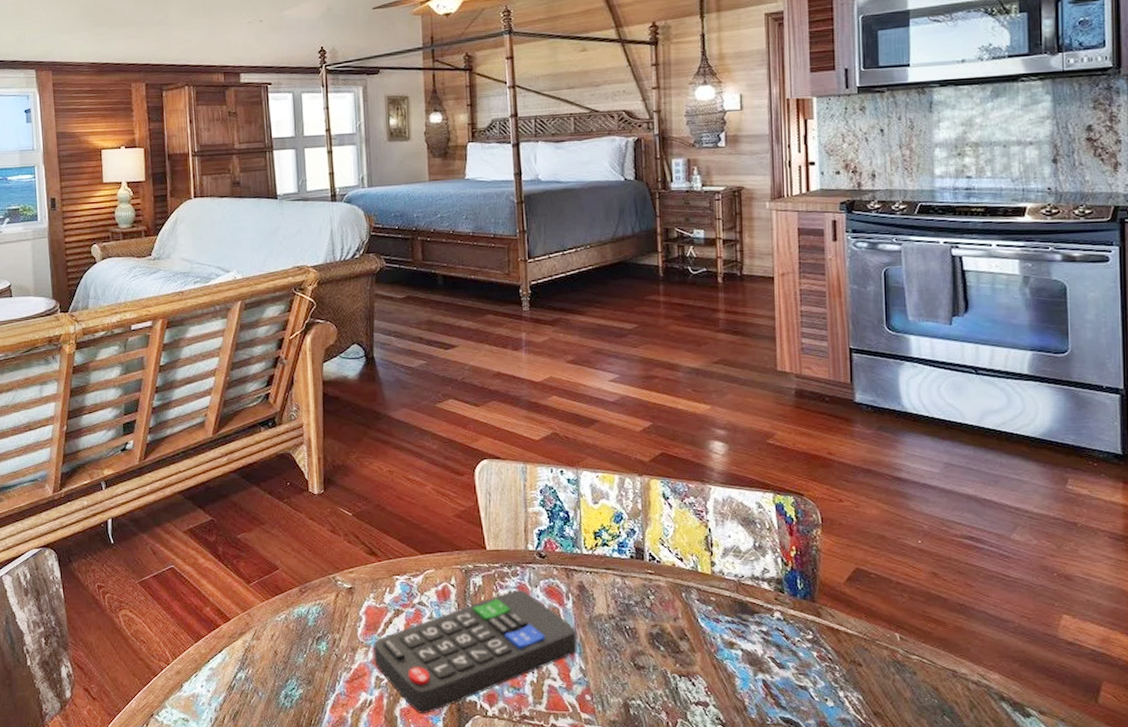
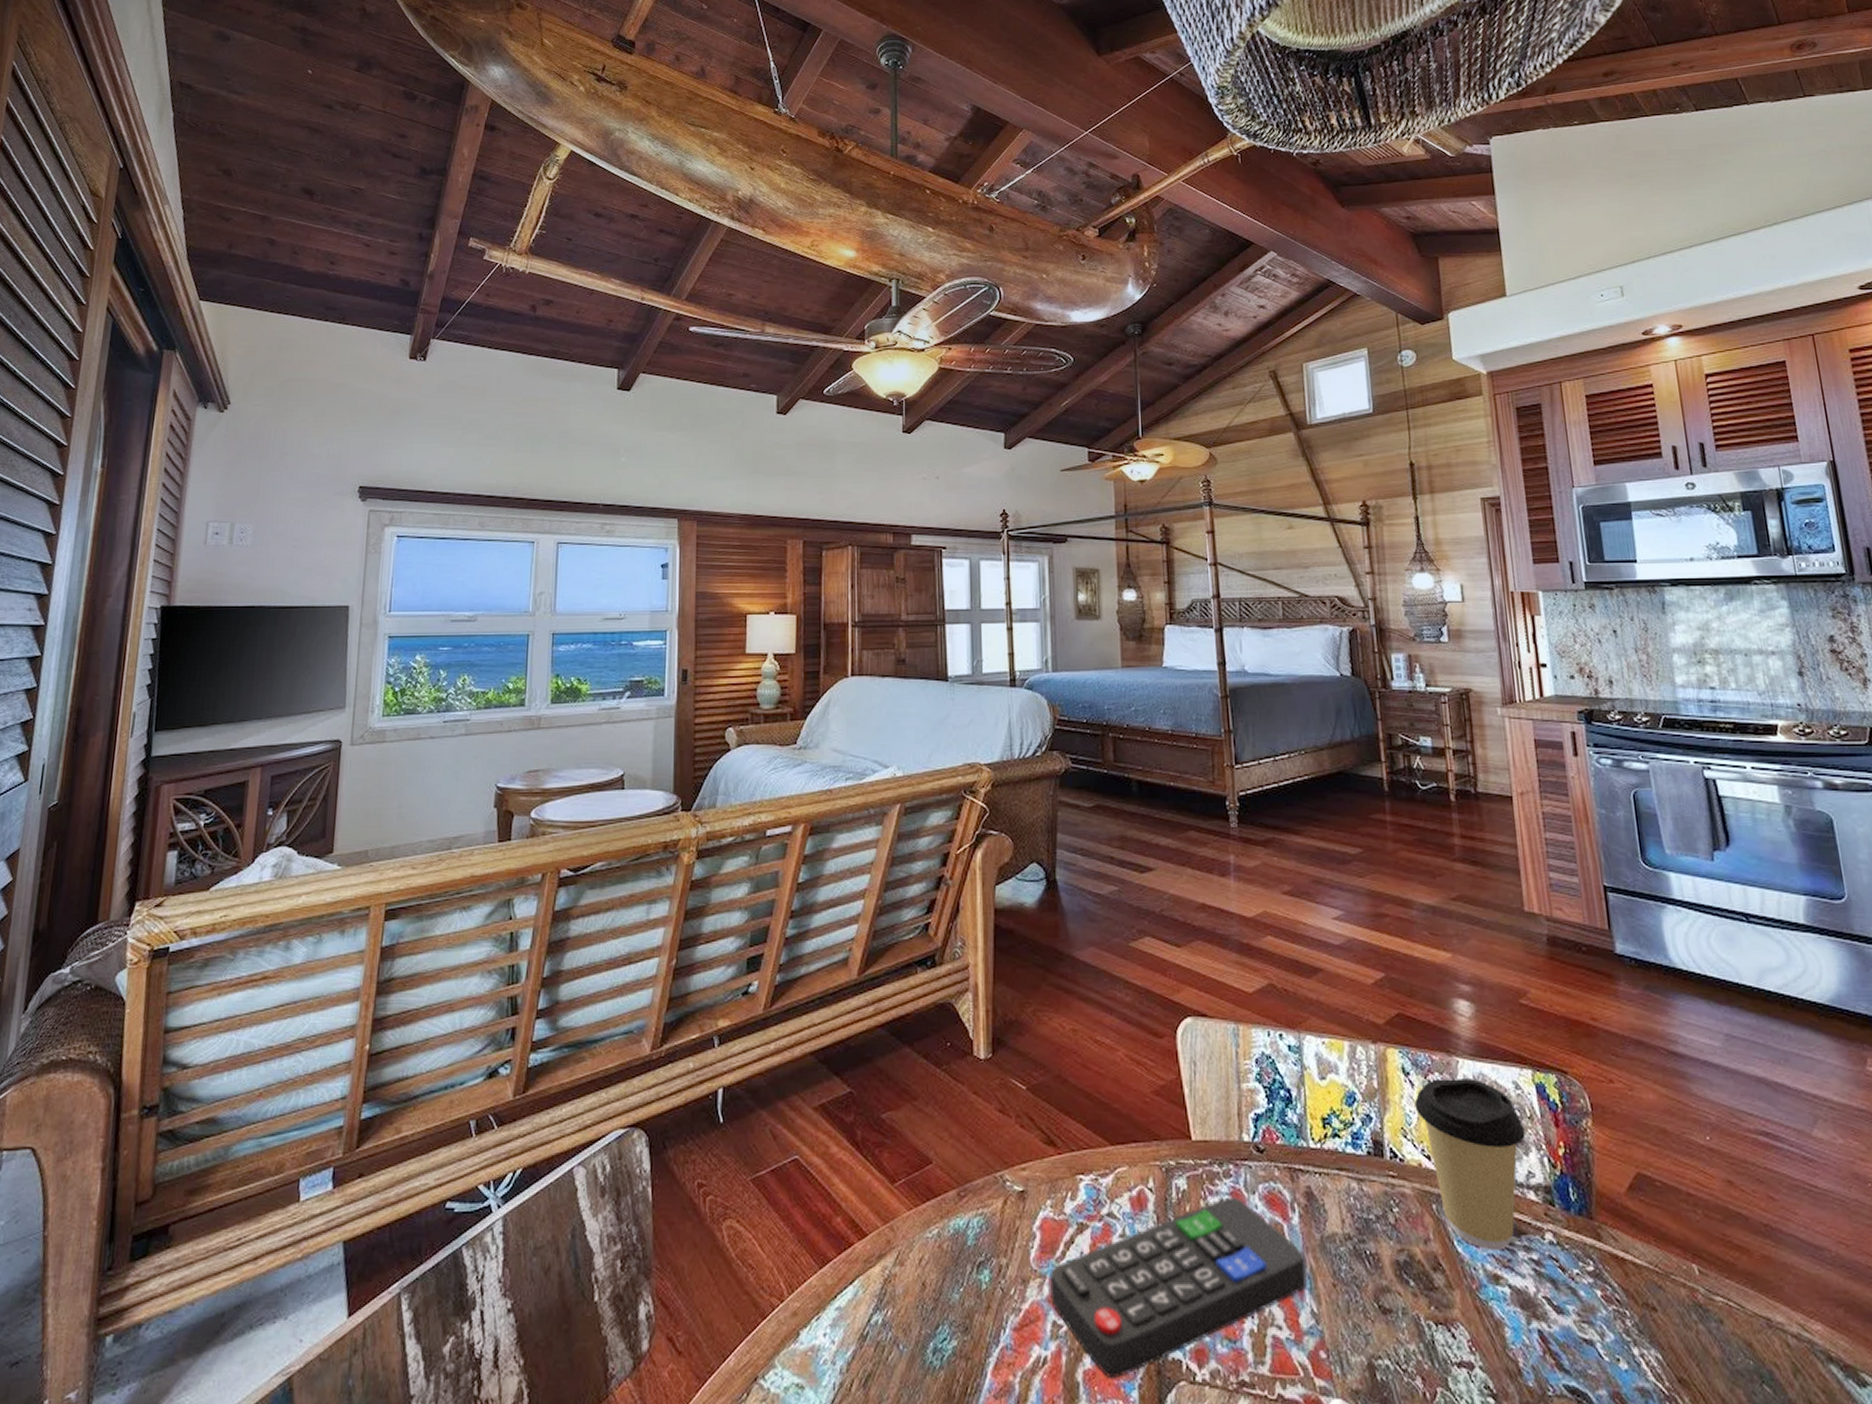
coffee cup: none [672,501,764,625] -> present [1414,1079,1525,1251]

